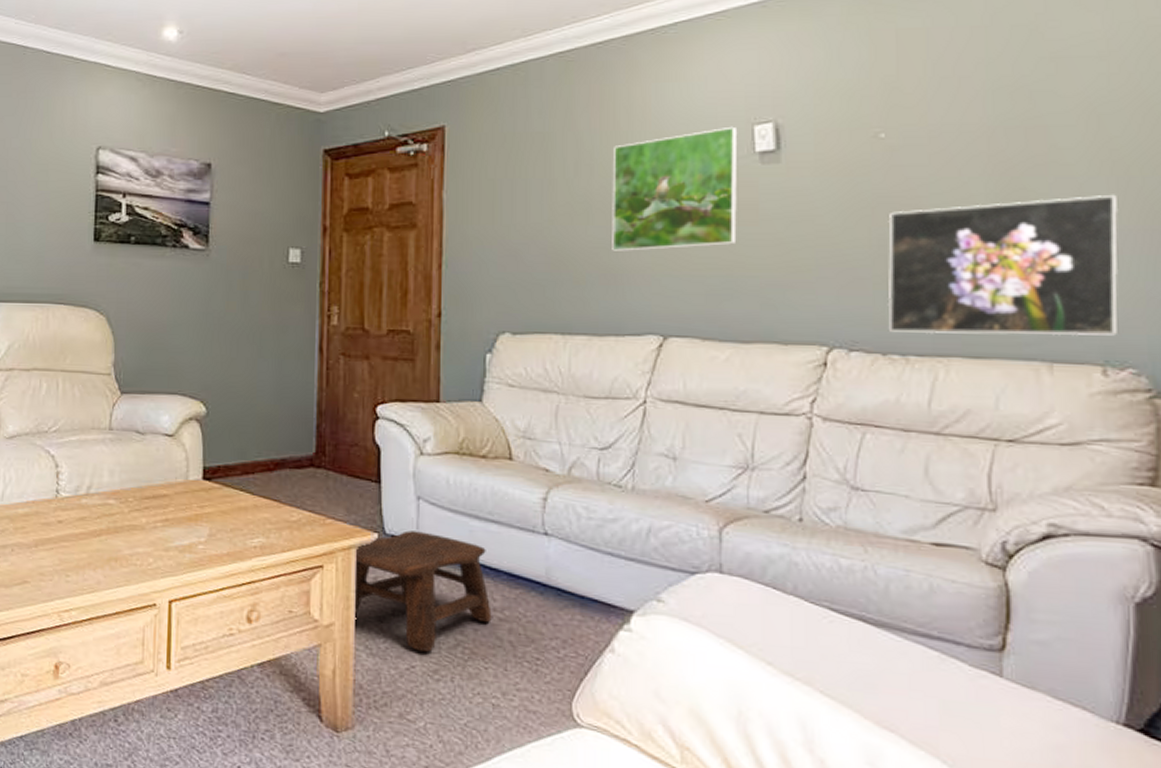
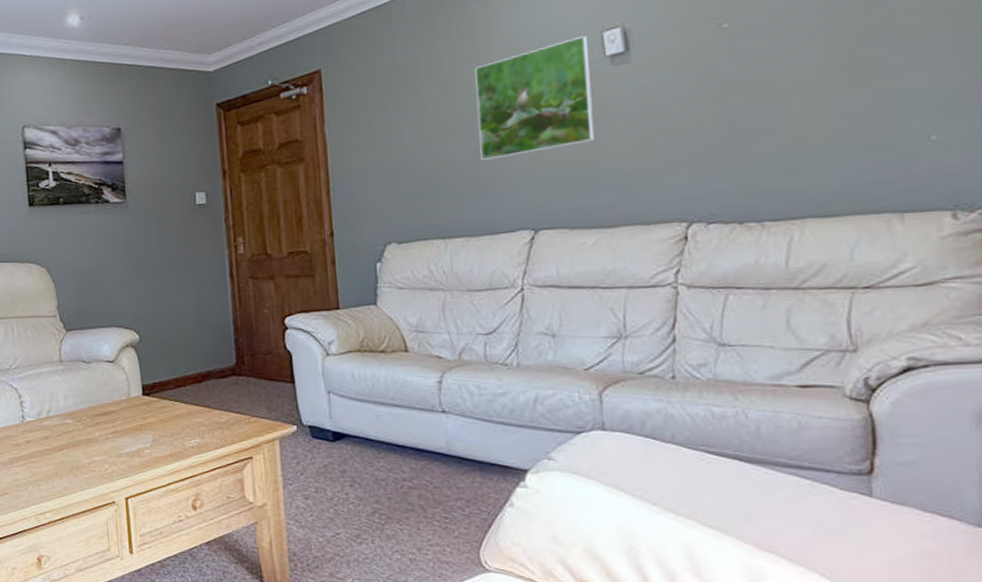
stool: present [355,530,492,652] -> none [279,420,402,520]
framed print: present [887,194,1119,336] -> none [736,51,965,202]

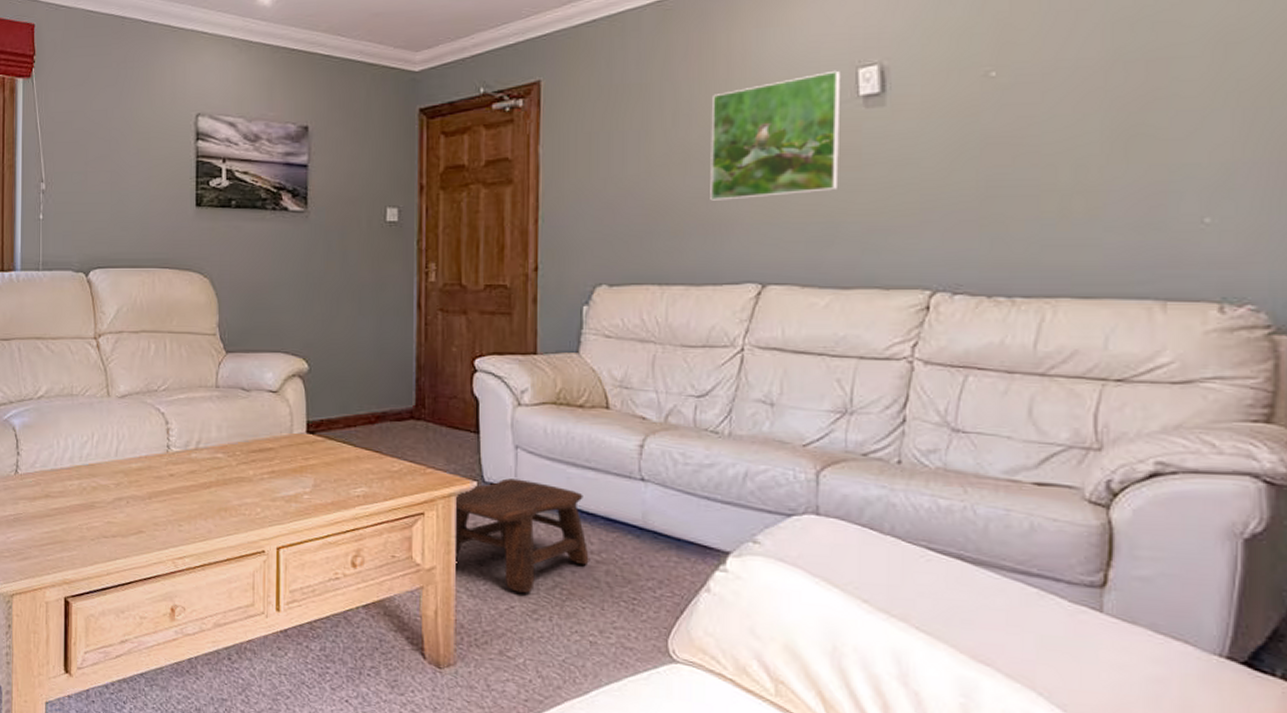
stool: none [279,420,402,520] -> present [456,478,589,593]

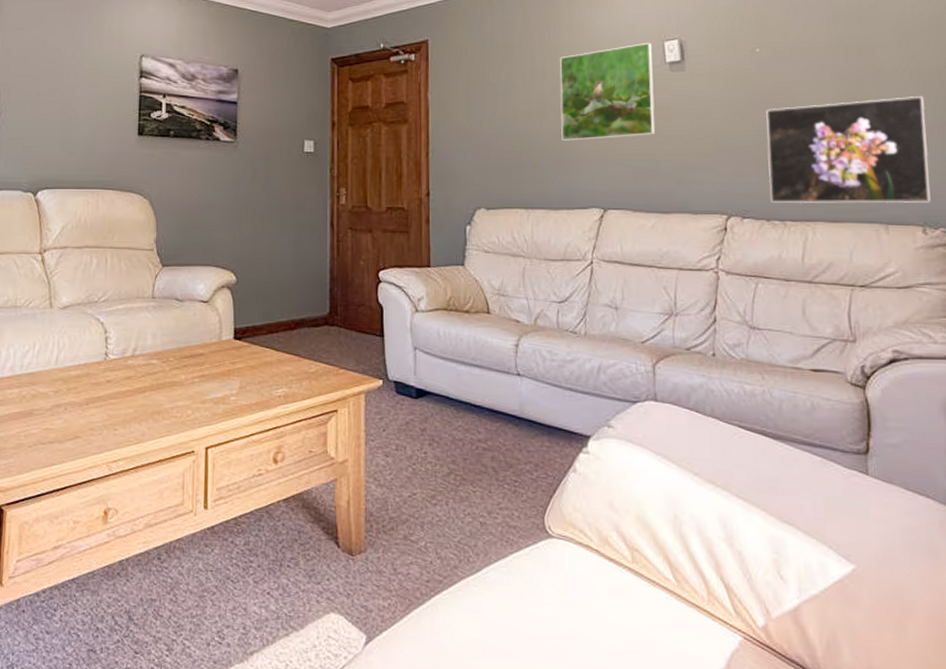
stool: present [456,478,589,593] -> none [365,376,477,480]
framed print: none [994,126,1244,275] -> present [765,95,931,204]

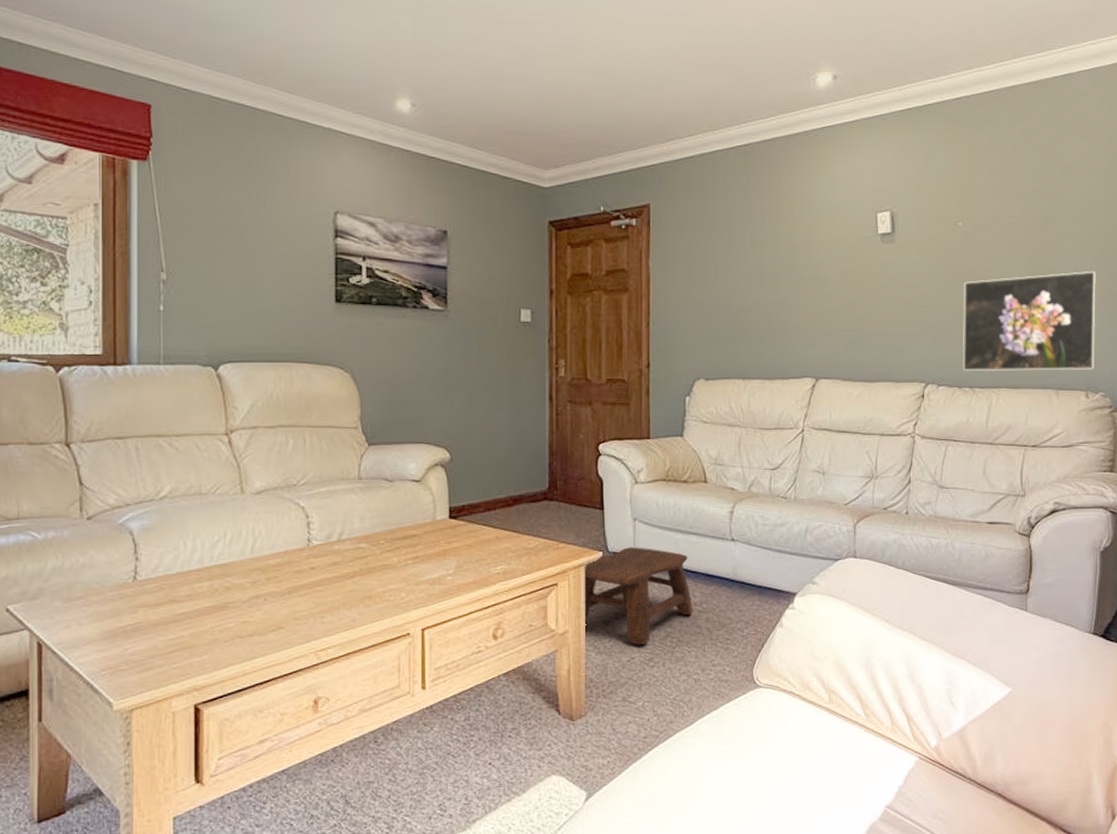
stool: none [365,376,477,480] -> present [585,547,693,645]
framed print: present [560,42,656,141] -> none [778,213,867,311]

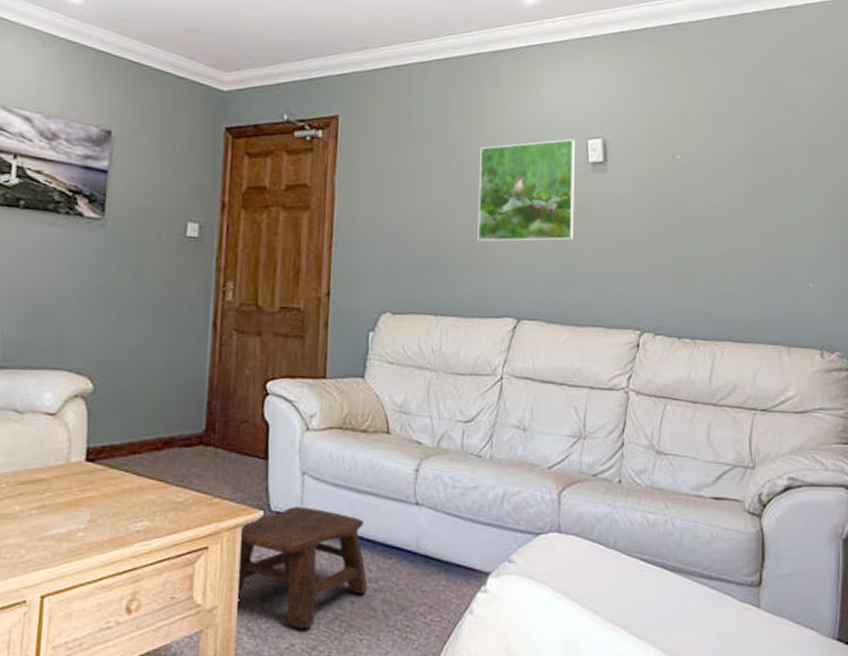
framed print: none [778,213,867,311] -> present [477,138,576,242]
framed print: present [962,270,1097,372] -> none [681,216,830,326]

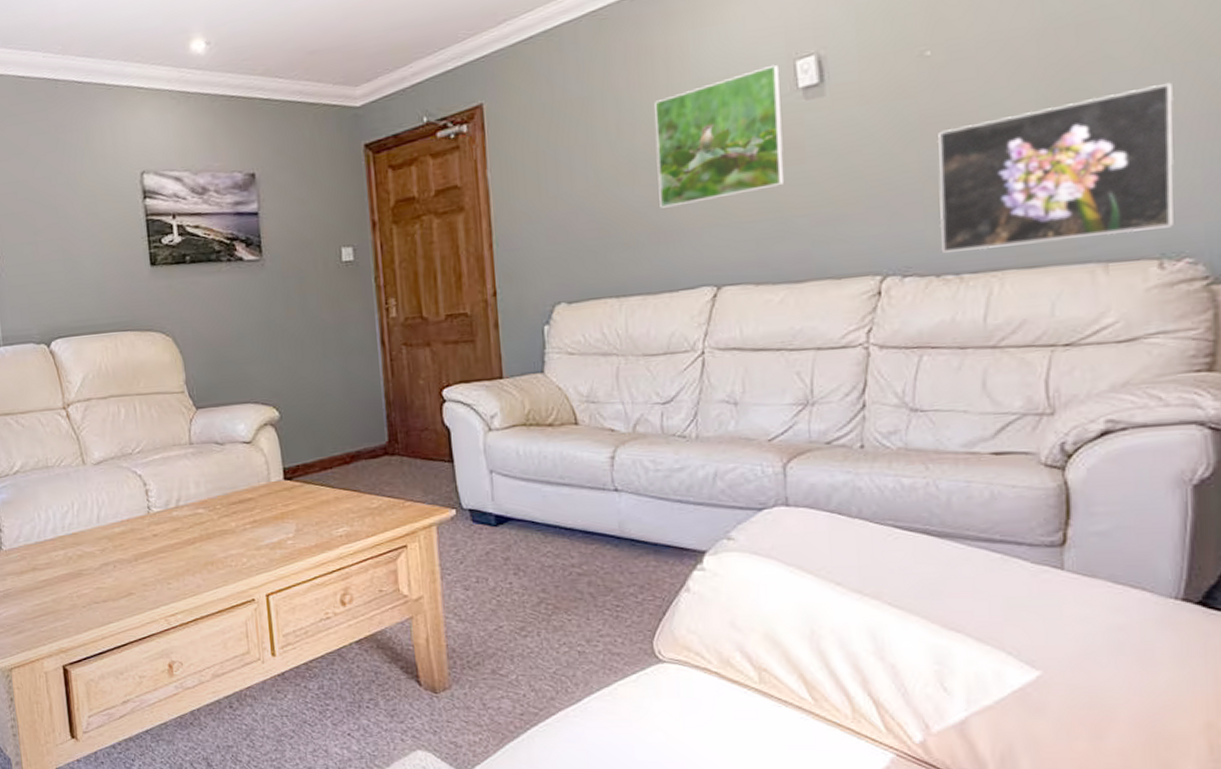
stool: present [238,506,368,628] -> none [437,502,571,612]
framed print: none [681,216,830,326] -> present [937,82,1175,253]

